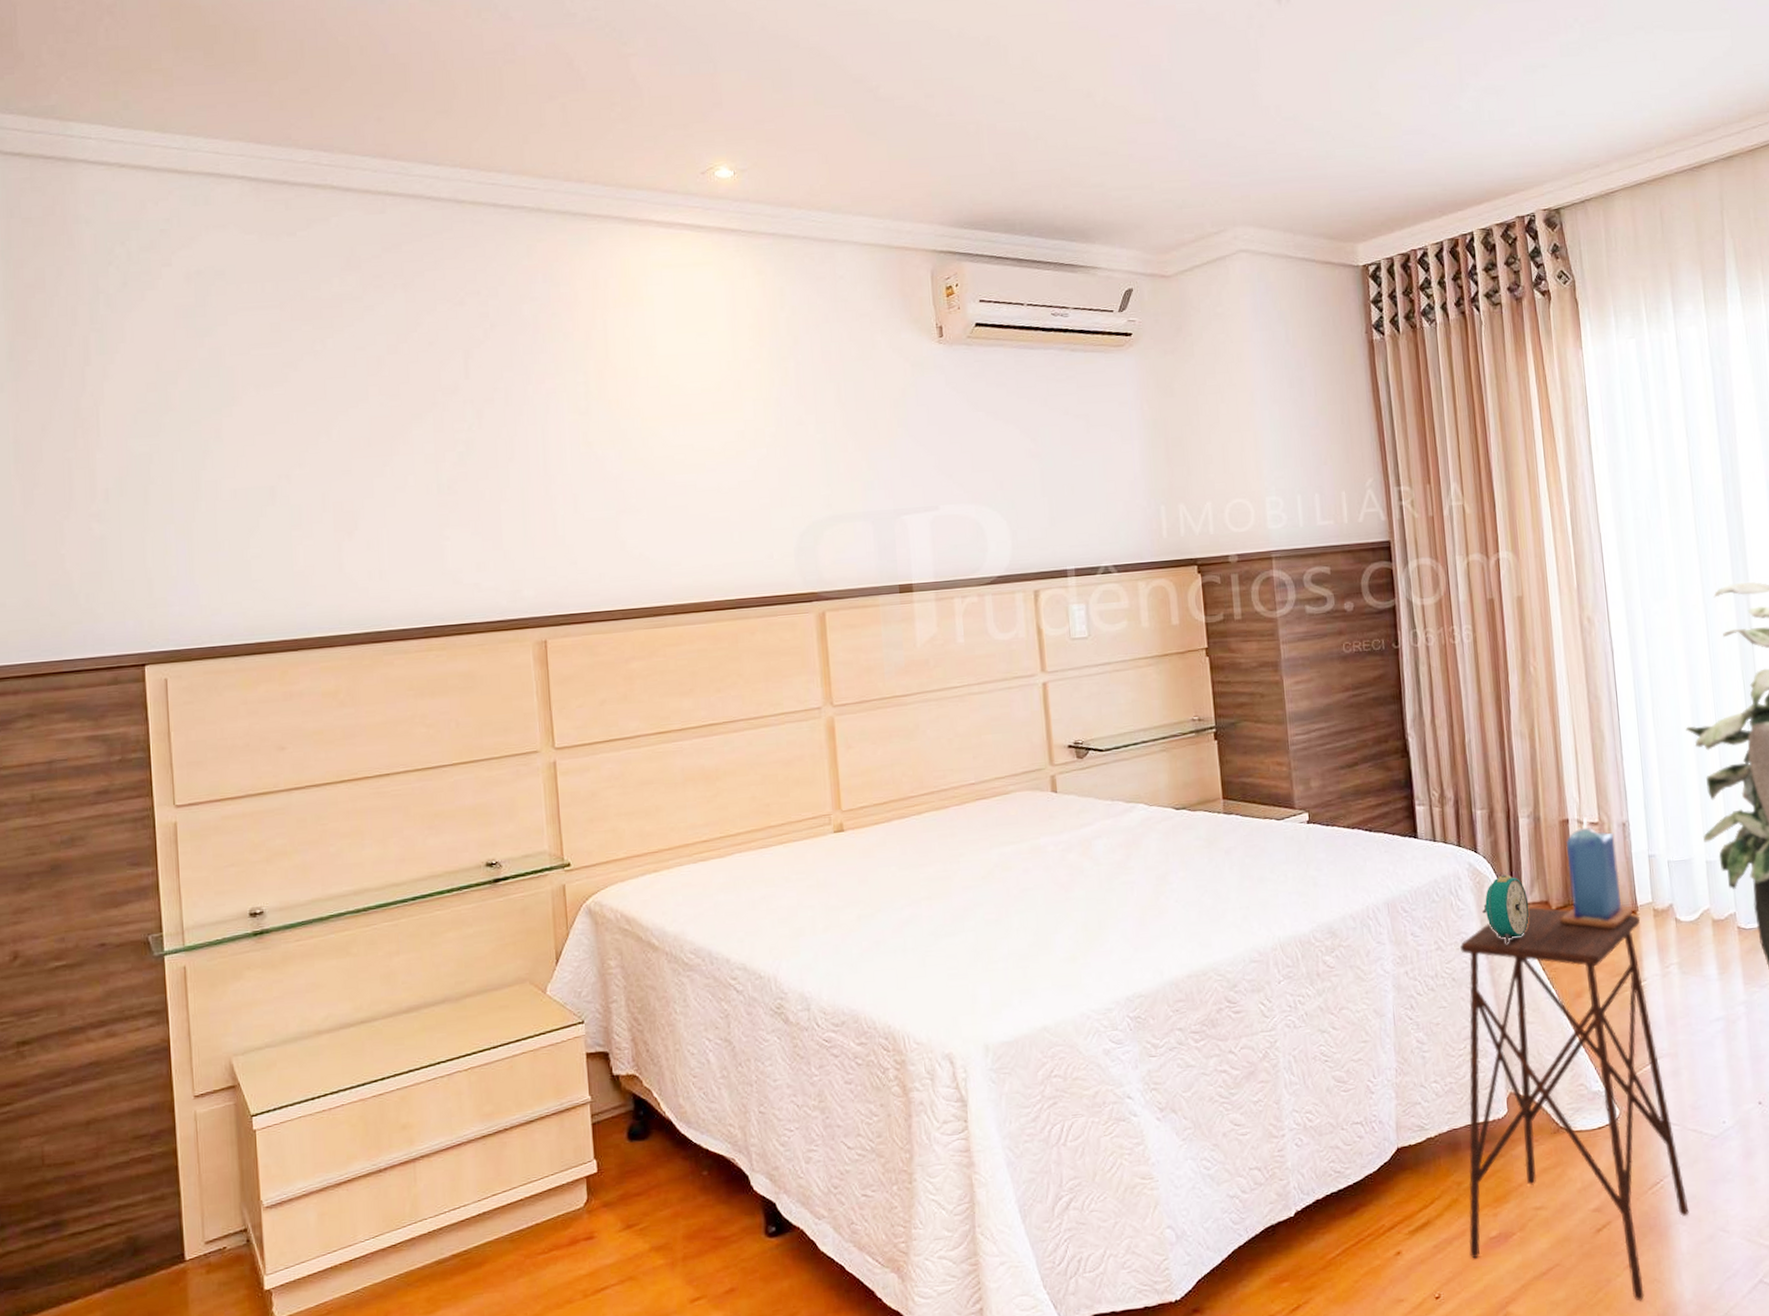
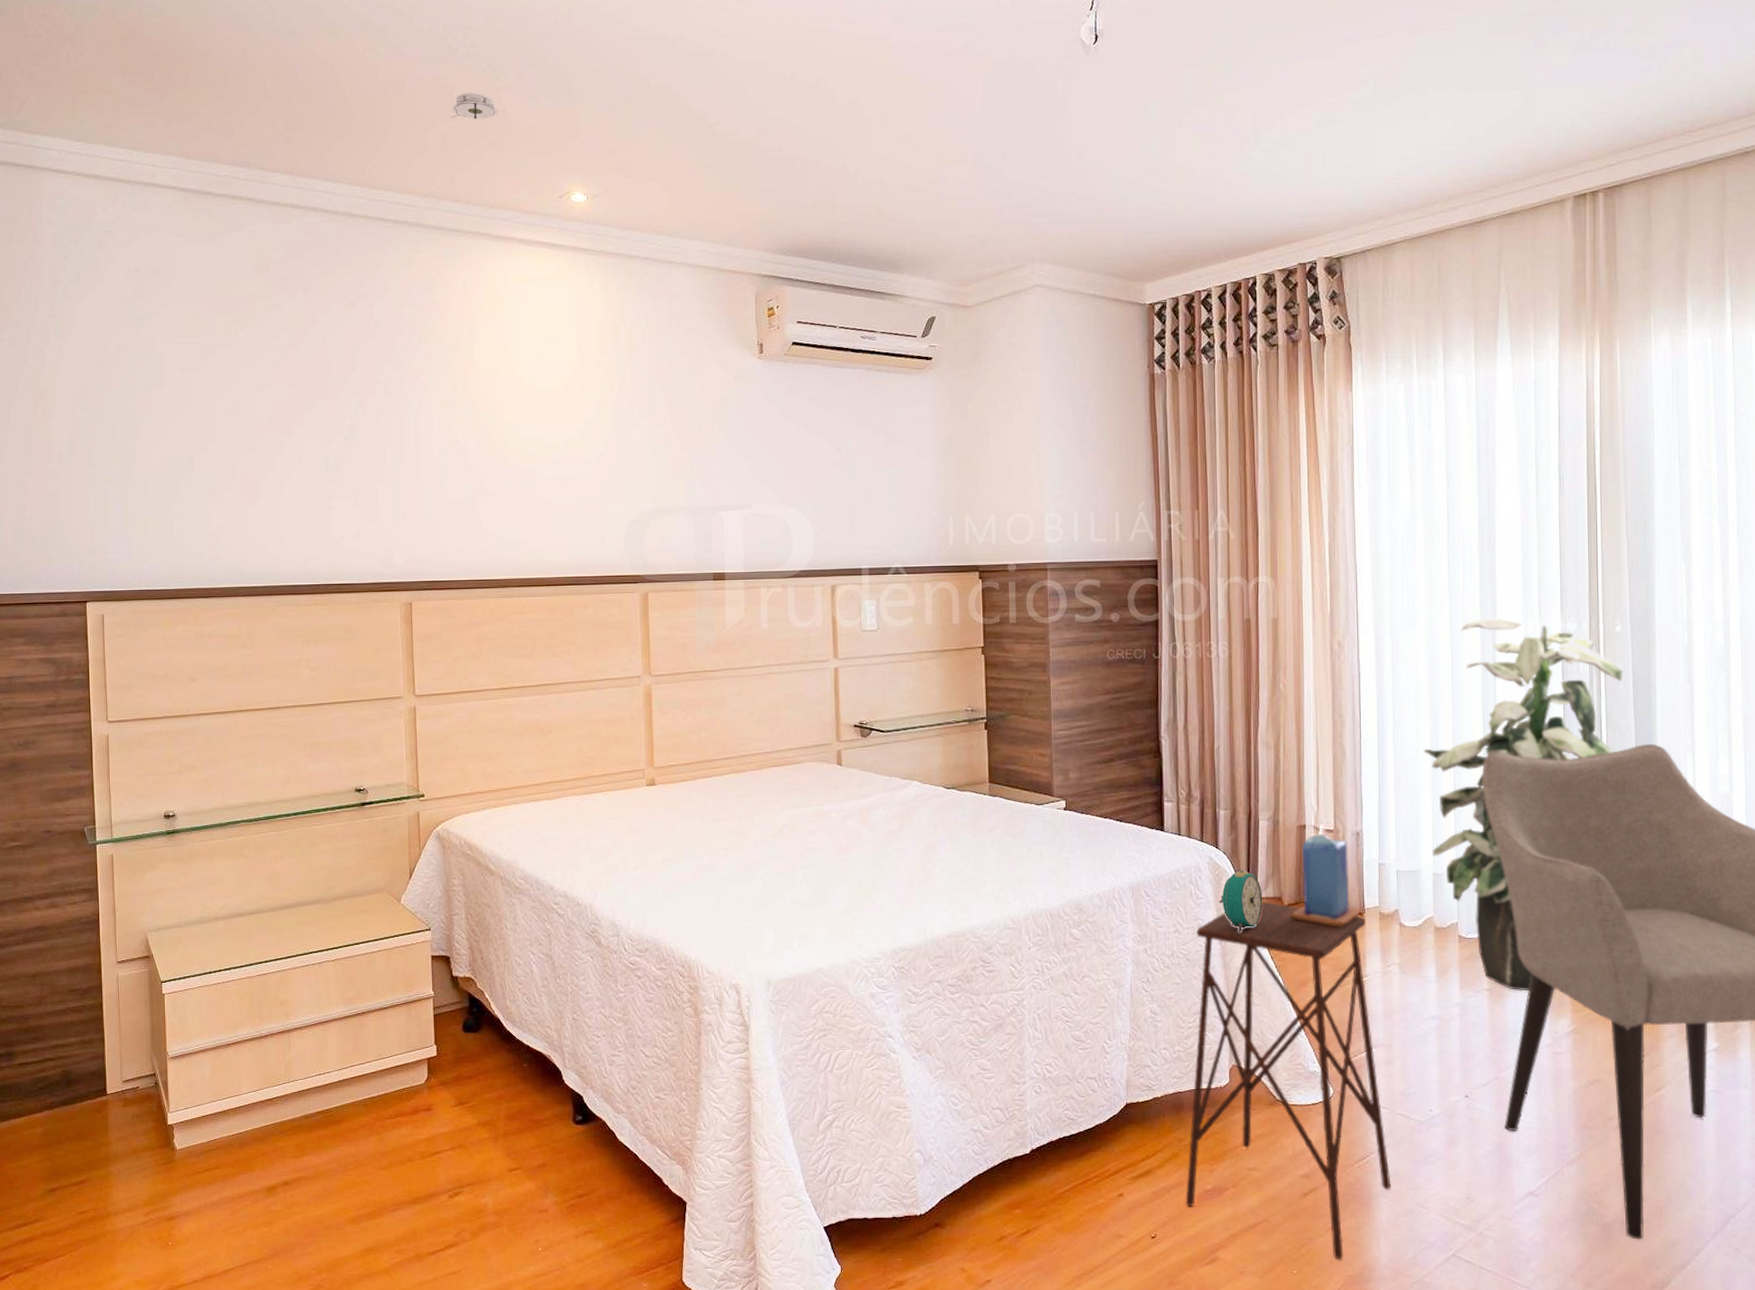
smoke detector: none [571,60,627,90] -> present [450,93,498,119]

